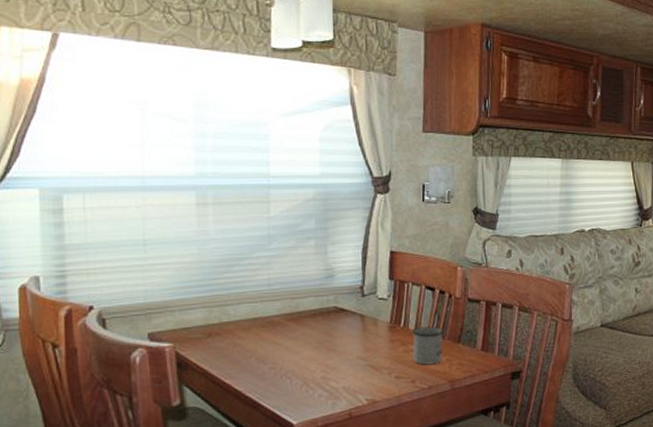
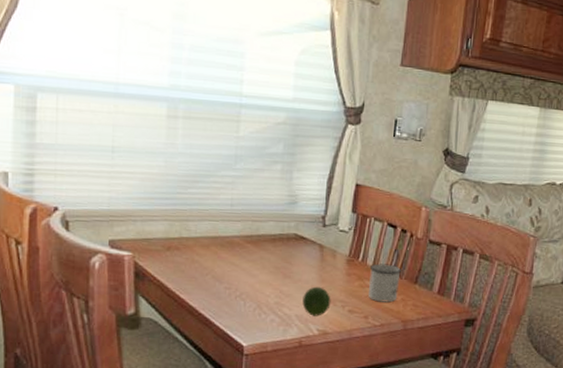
fruit: none [348,356,377,387] -> present [302,286,331,317]

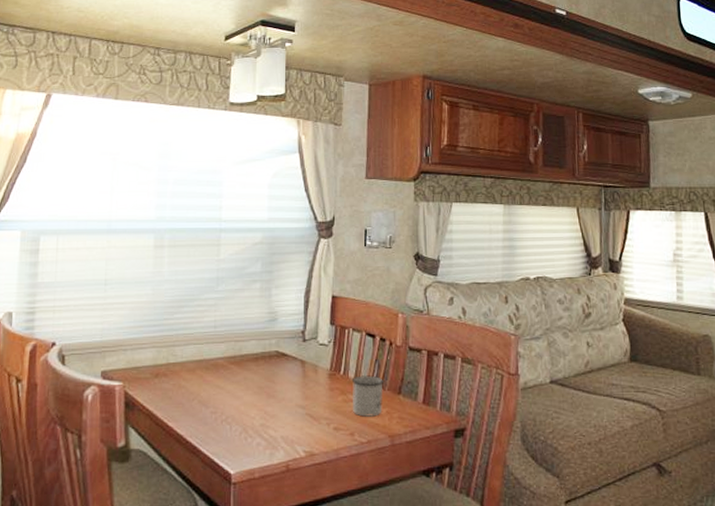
fruit: present [302,286,331,317] -> none [287,404,316,437]

